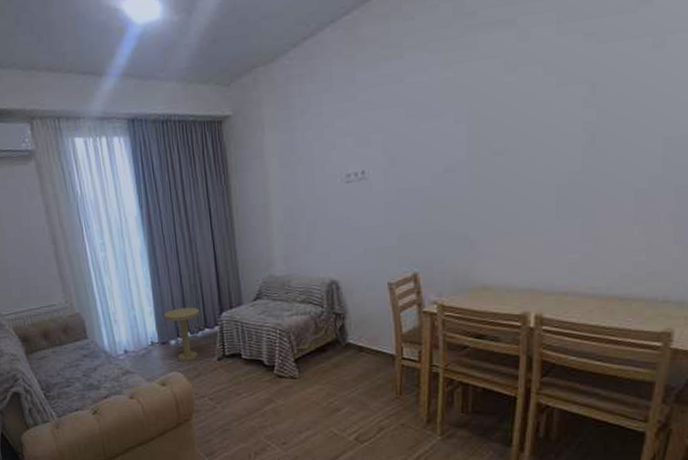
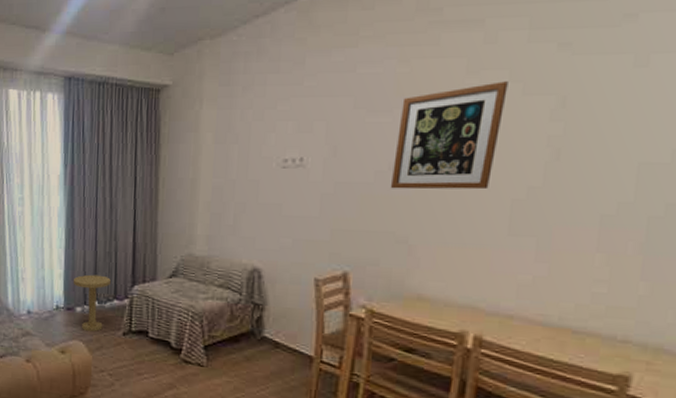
wall art: none [446,75,543,190] -> present [390,81,508,190]

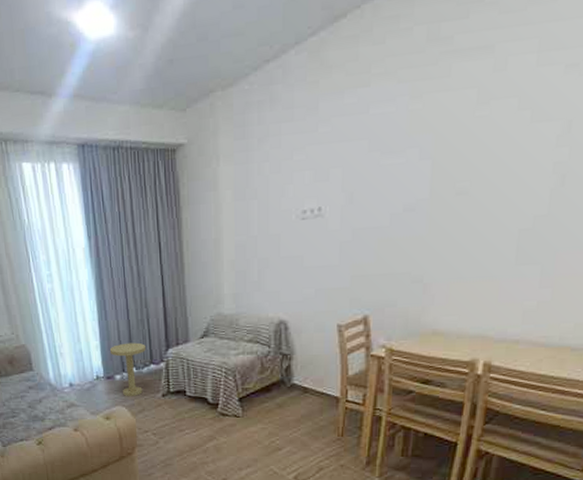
wall art: present [390,81,508,190] -> none [405,110,517,230]

